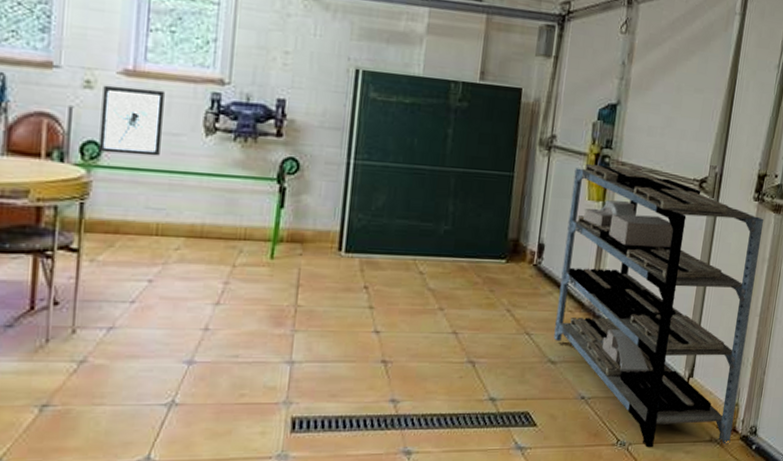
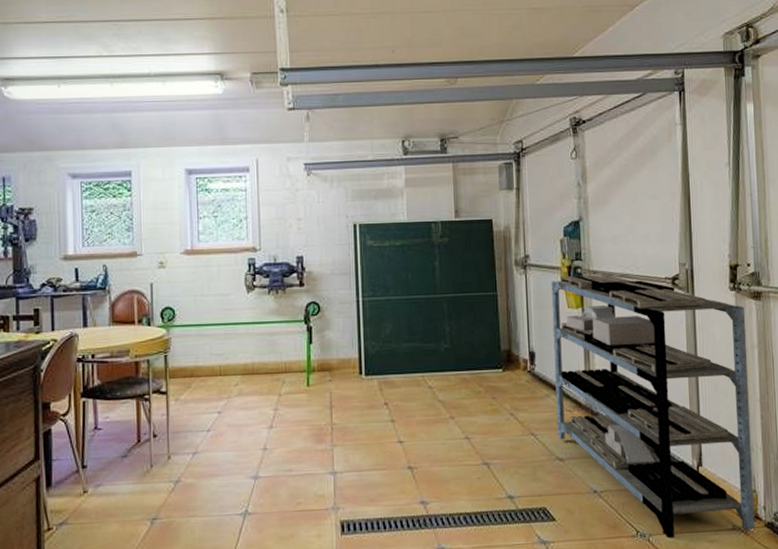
wall art: present [99,85,165,156] -> none [172,262,216,315]

